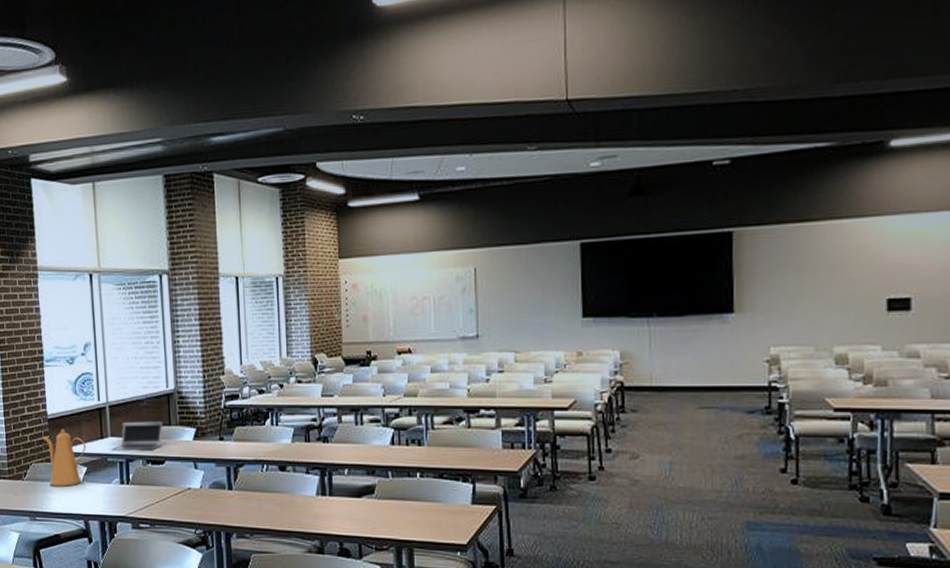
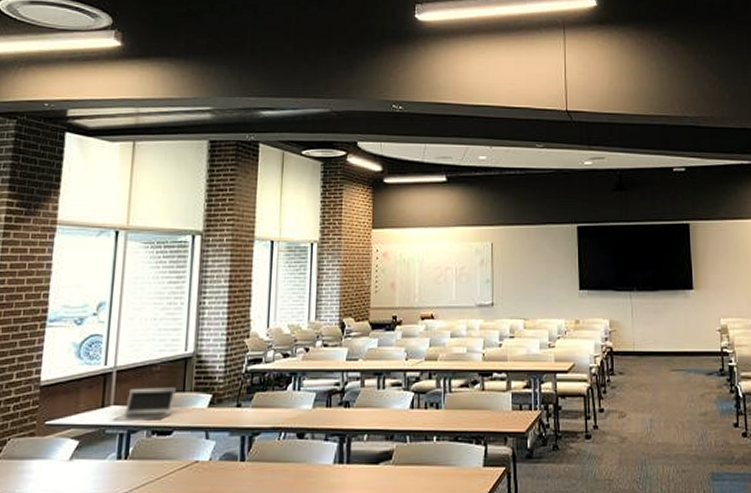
coffee pot: present [42,429,87,487] -> none [28,397,83,465]

